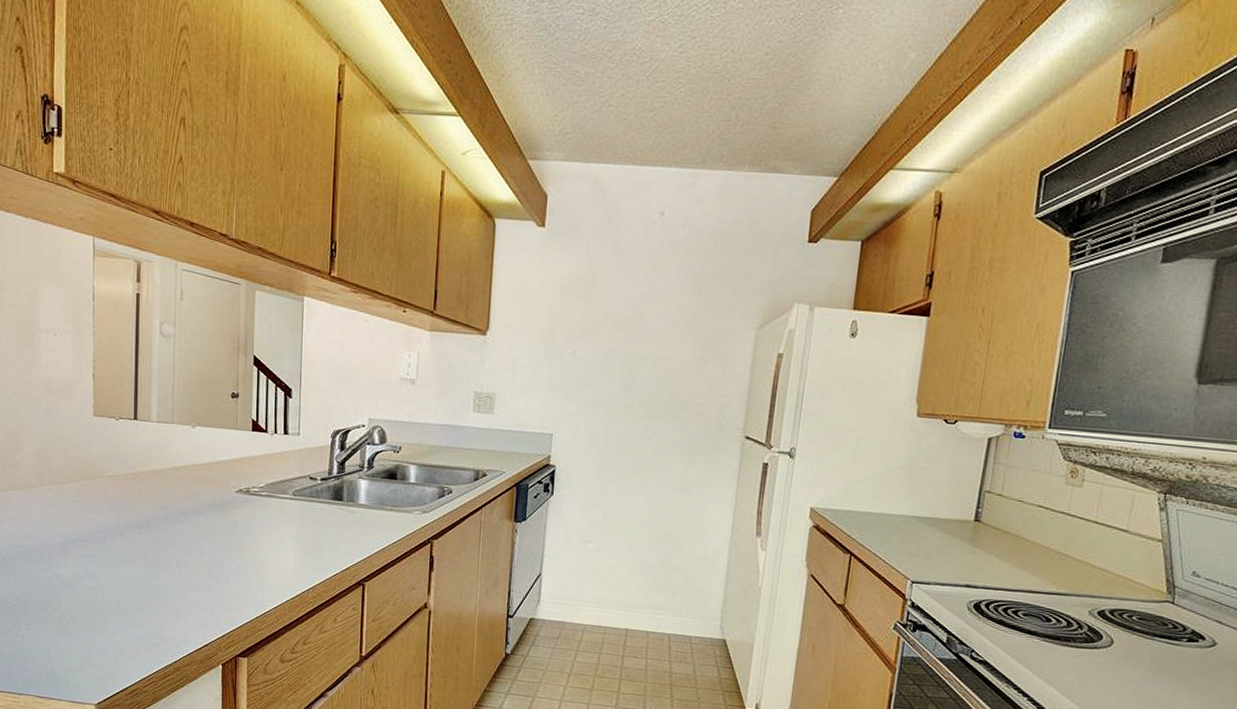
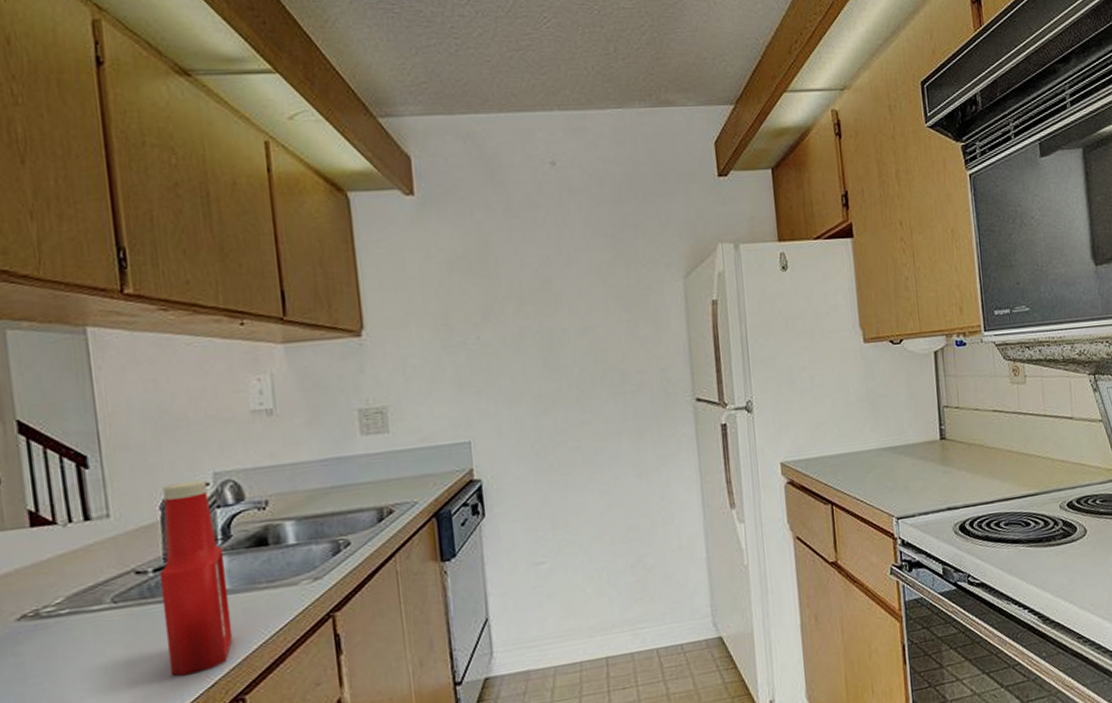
ketchup bottle: none [321,420,367,558] -> present [159,480,233,676]

